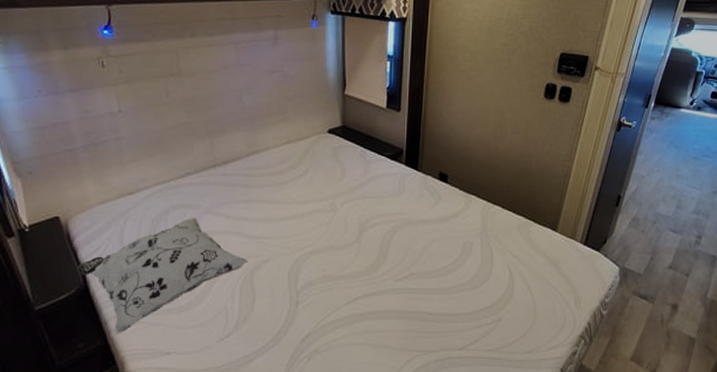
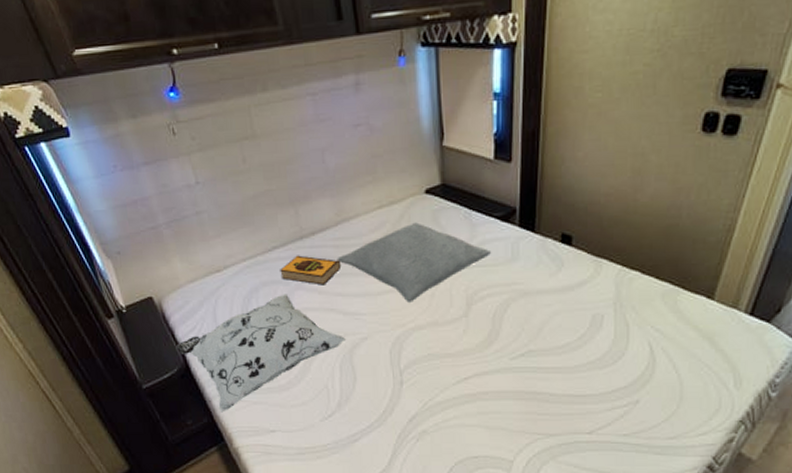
hardback book: none [191,182,250,210] -> present [280,255,342,285]
pillow: none [245,157,381,228] -> present [337,222,491,303]

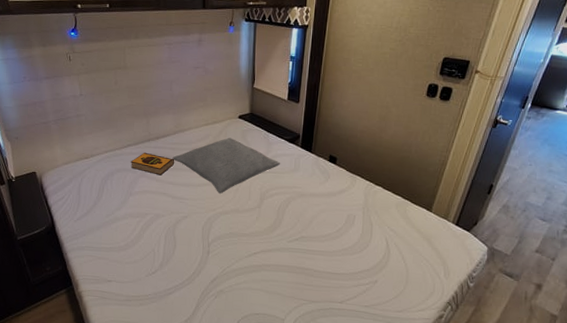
decorative pillow: present [177,294,346,413] -> none [48,179,172,263]

